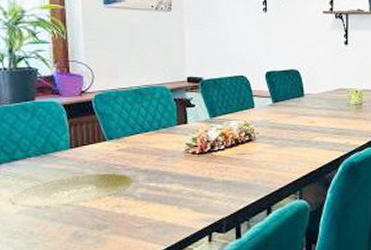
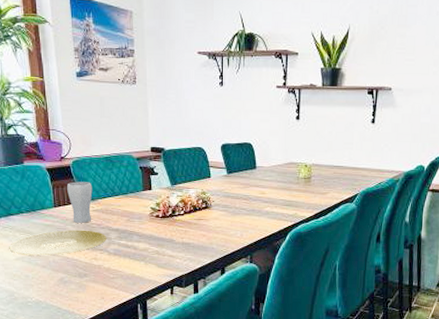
drinking glass: none [87,118,118,165] -> present [67,181,93,223]

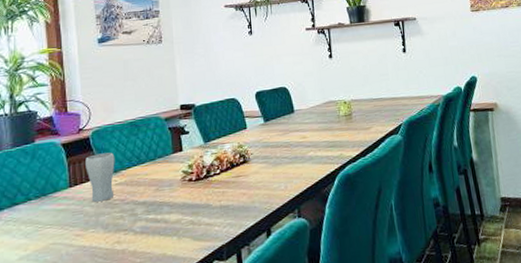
plate: present [9,229,107,256] -> none [11,208,133,253]

